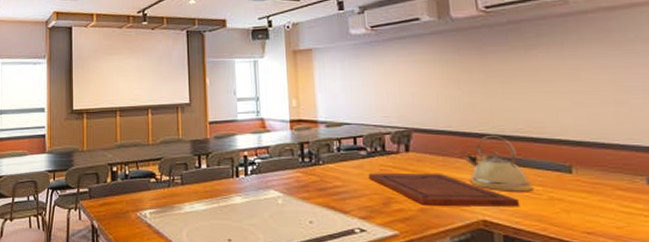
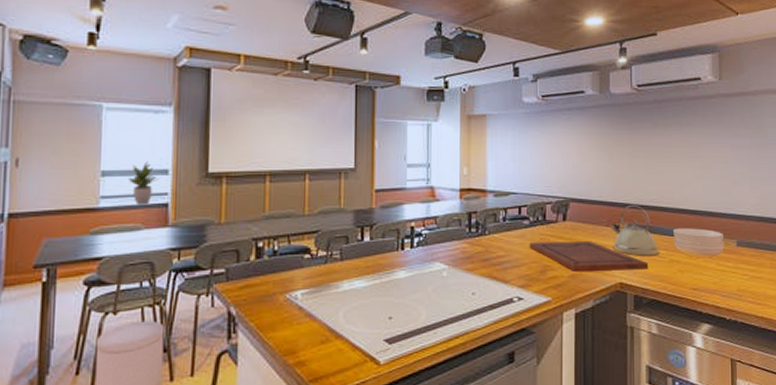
potted plant: none [17,102,38,136] -> present [127,161,159,205]
bowl: none [548,162,629,198] -> present [672,228,725,259]

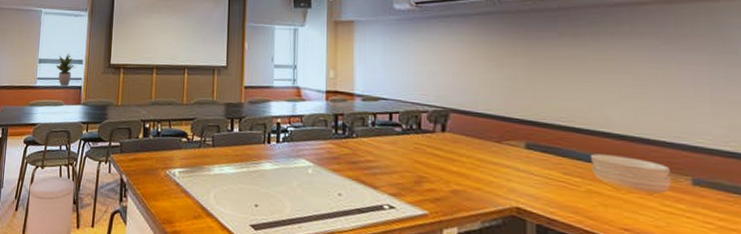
cutting board: present [529,242,649,271] -> none [401,150,556,197]
kettle: present [611,204,660,256] -> none [502,121,572,183]

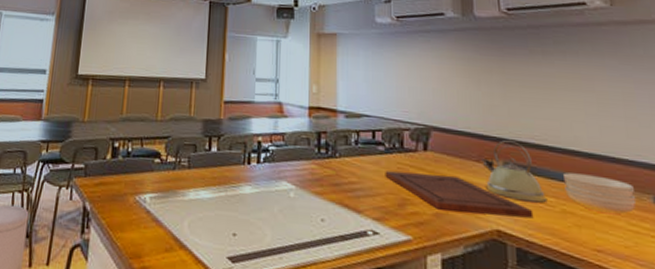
potted plant: present [55,53,76,86] -> none [14,61,38,99]
cutting board: none [401,150,556,197] -> present [385,171,534,219]
kettle: none [502,121,572,183] -> present [482,139,548,203]

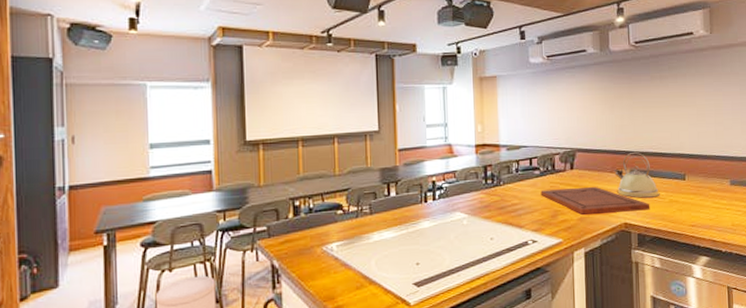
bowl: present [562,172,637,215] -> none [671,170,719,198]

